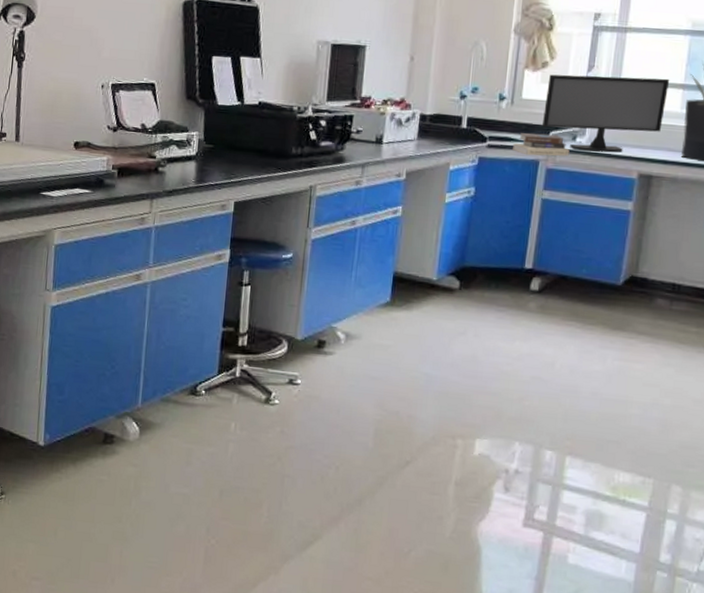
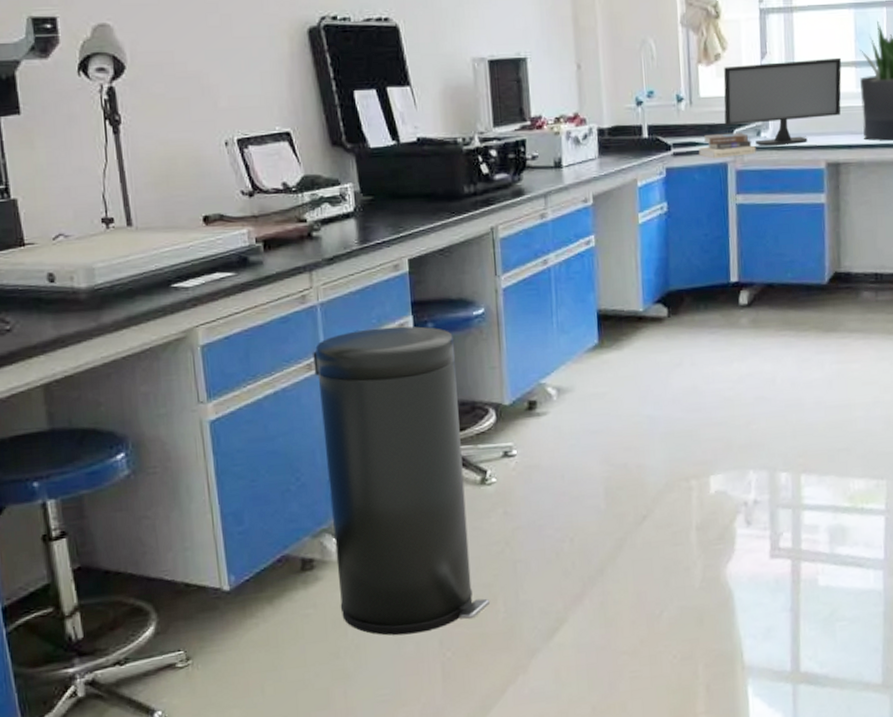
pedal bin: none [129,254,263,518] -> present [313,326,489,635]

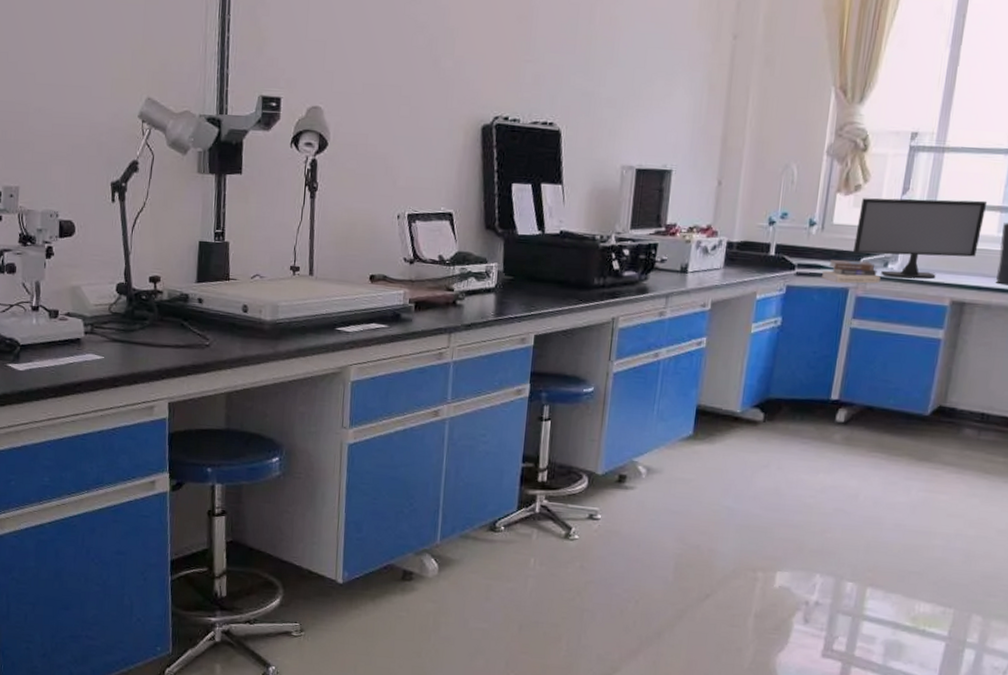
pedal bin: present [313,326,489,635] -> none [428,389,563,652]

